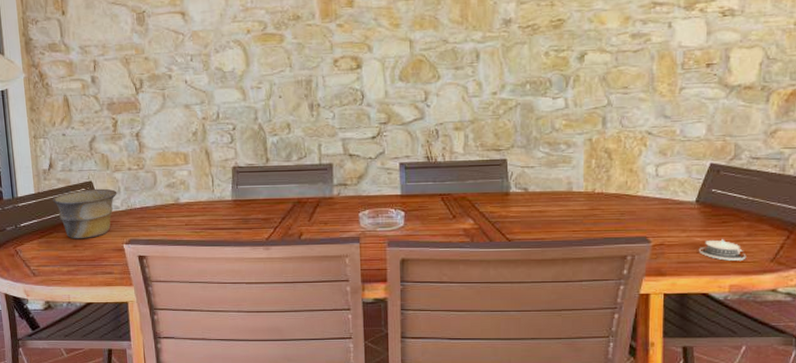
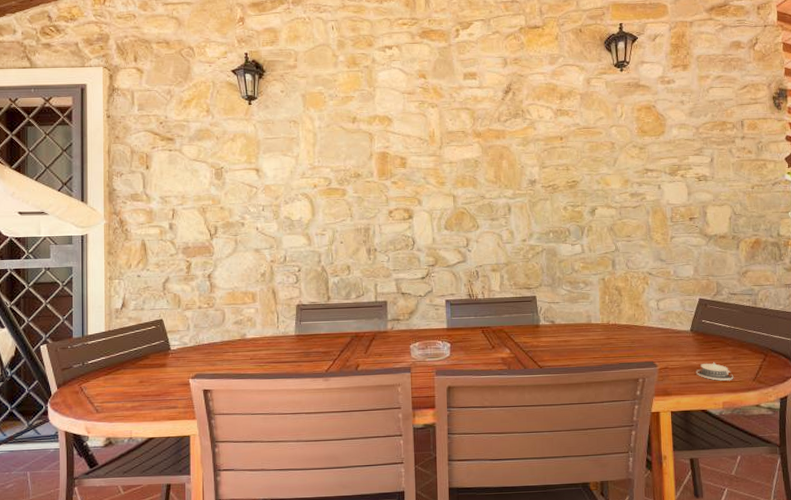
bowl: present [52,188,117,239] -> none [122,326,187,375]

